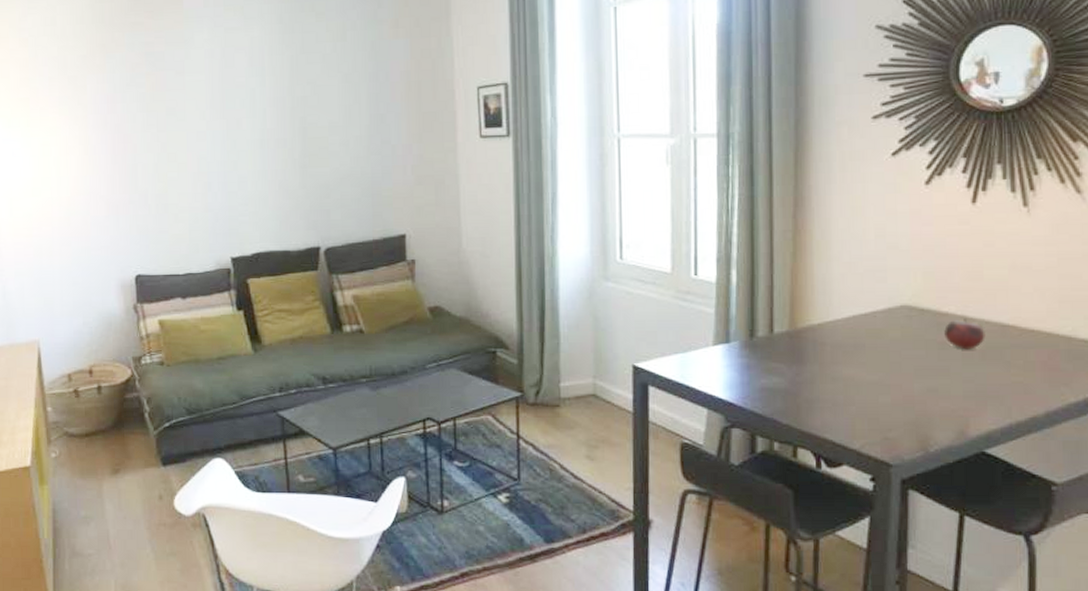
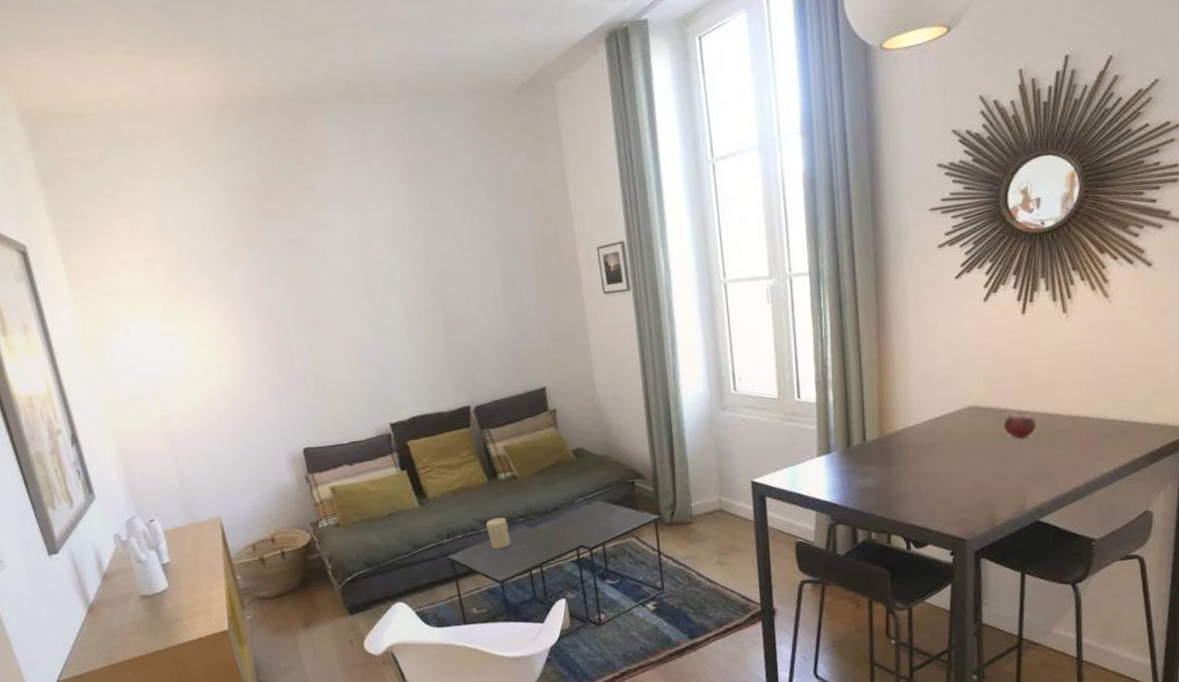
candle: none [324,375,349,411] -> present [486,517,511,550]

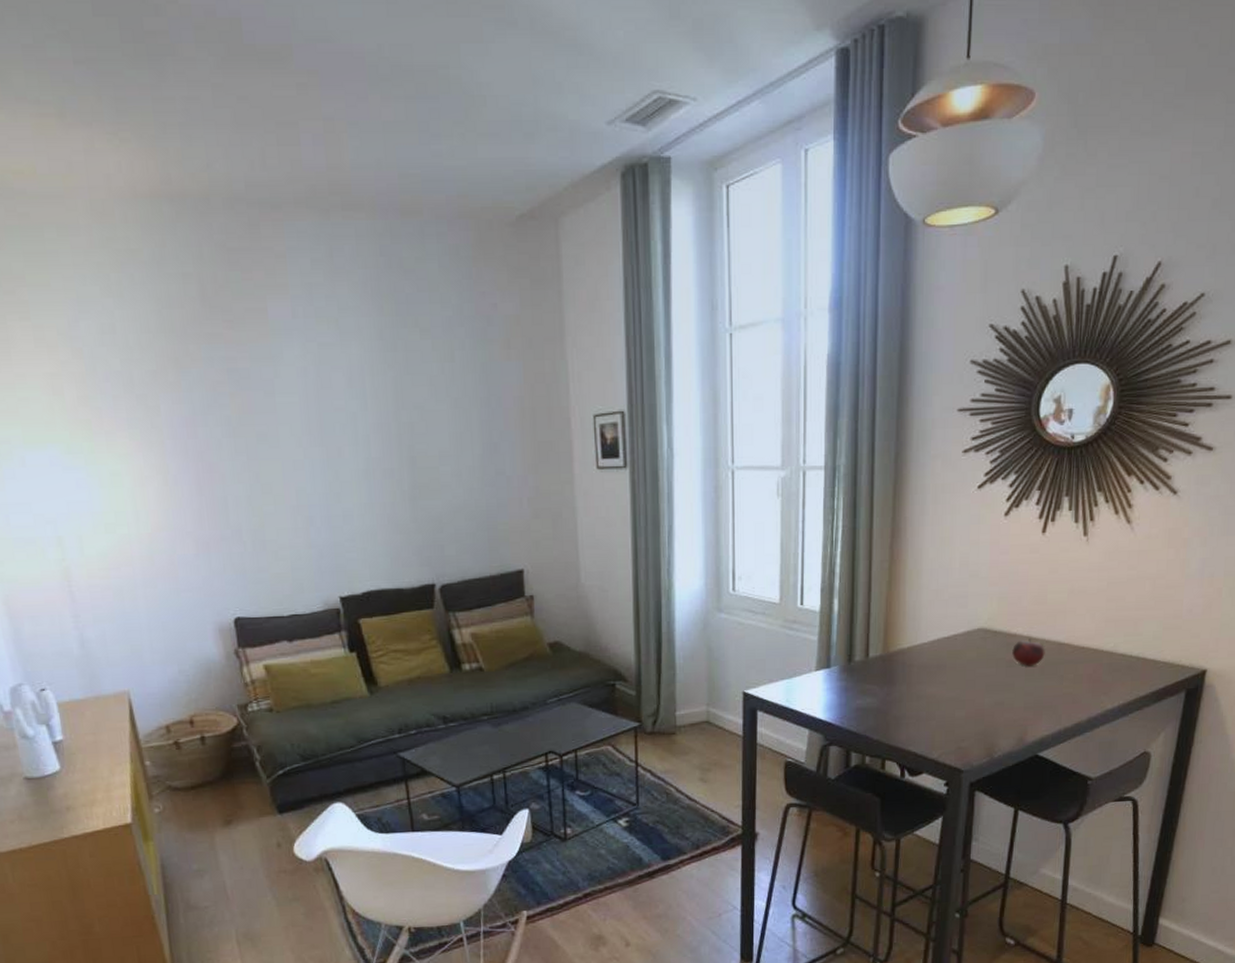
candle: present [486,517,511,550] -> none [445,713,471,750]

